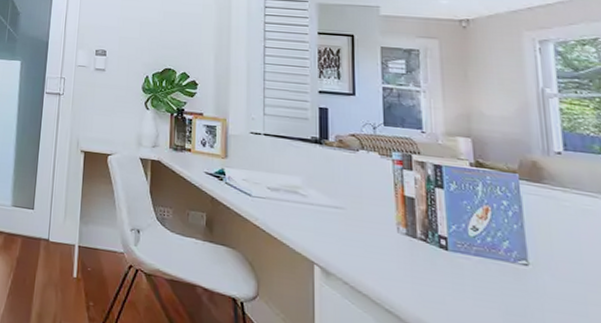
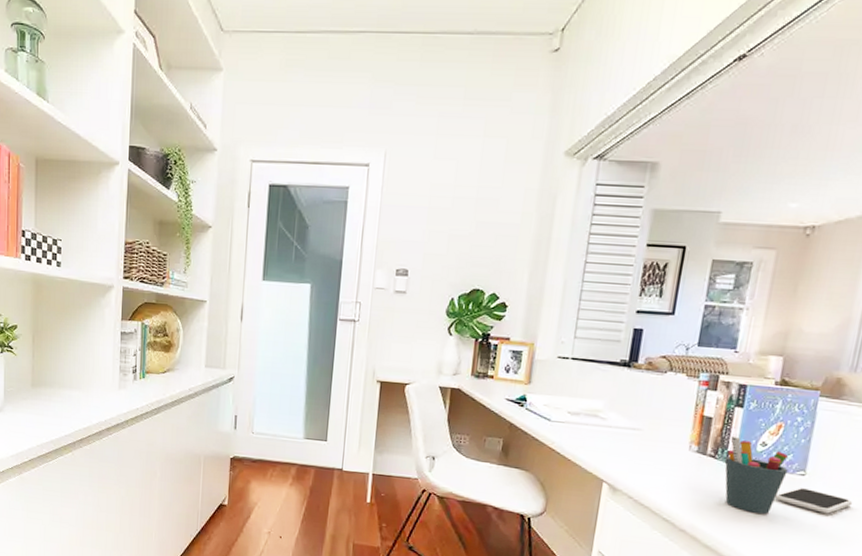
pen holder: none [437,218,509,309] -> present [725,435,788,514]
smartphone: none [502,279,591,312] -> present [774,488,853,514]

